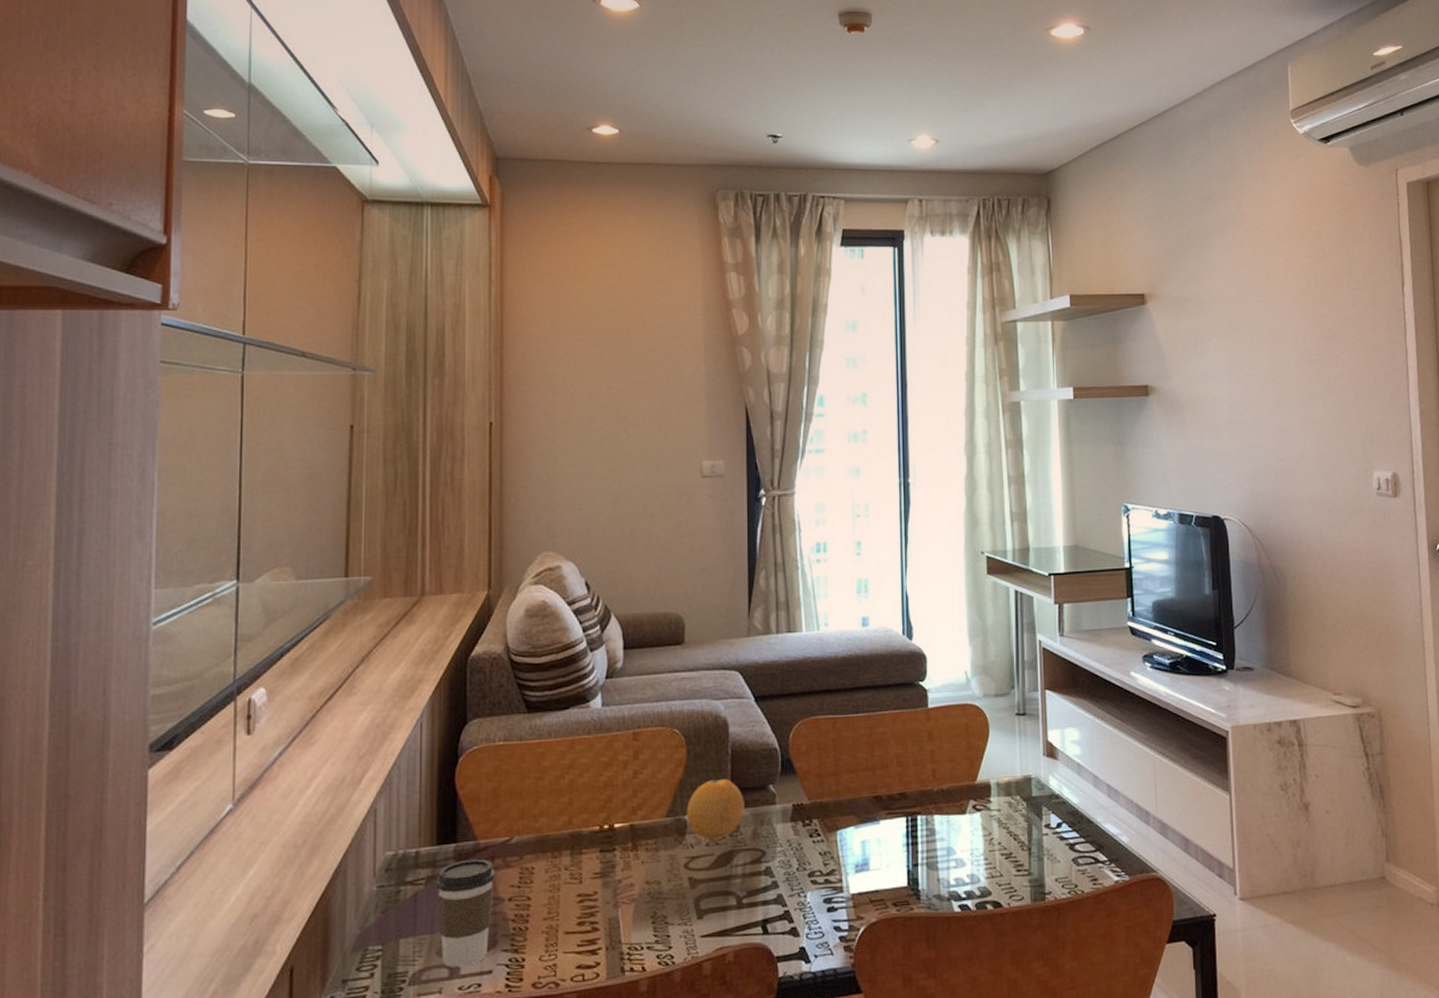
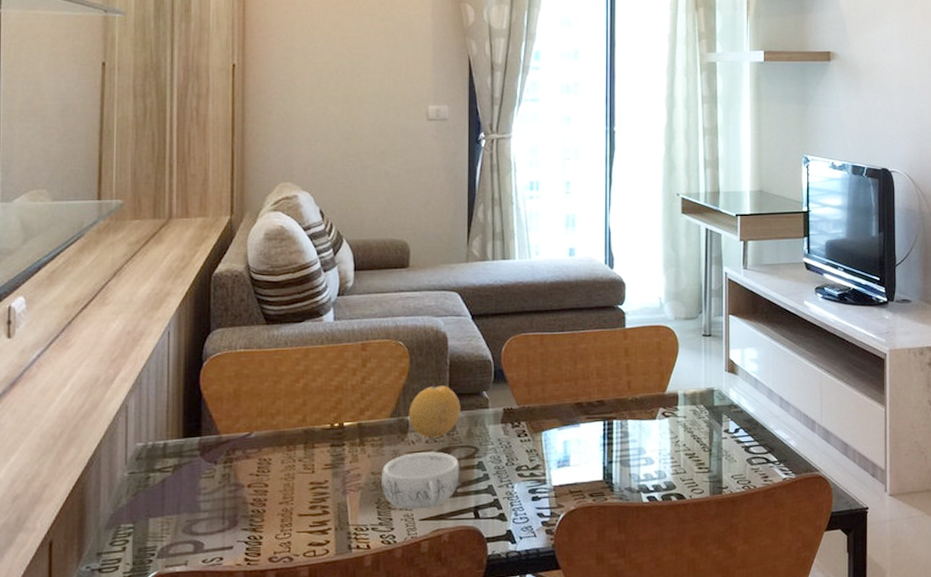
coffee cup: present [436,859,495,968] -> none [182,450,236,543]
decorative bowl: none [657,856,745,925] -> present [382,452,460,510]

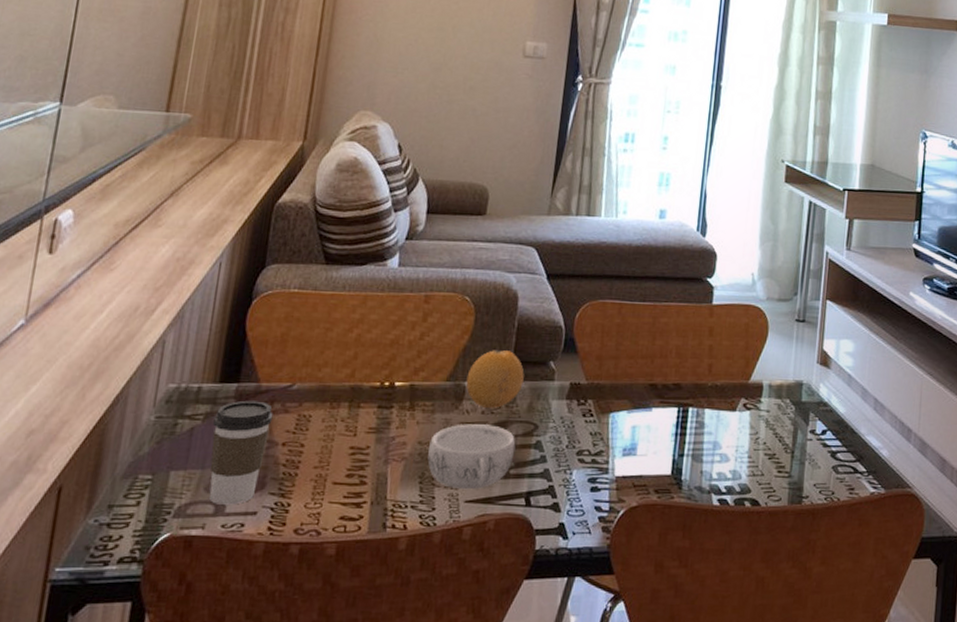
coffee cup: none [182,450,236,543] -> present [209,400,273,505]

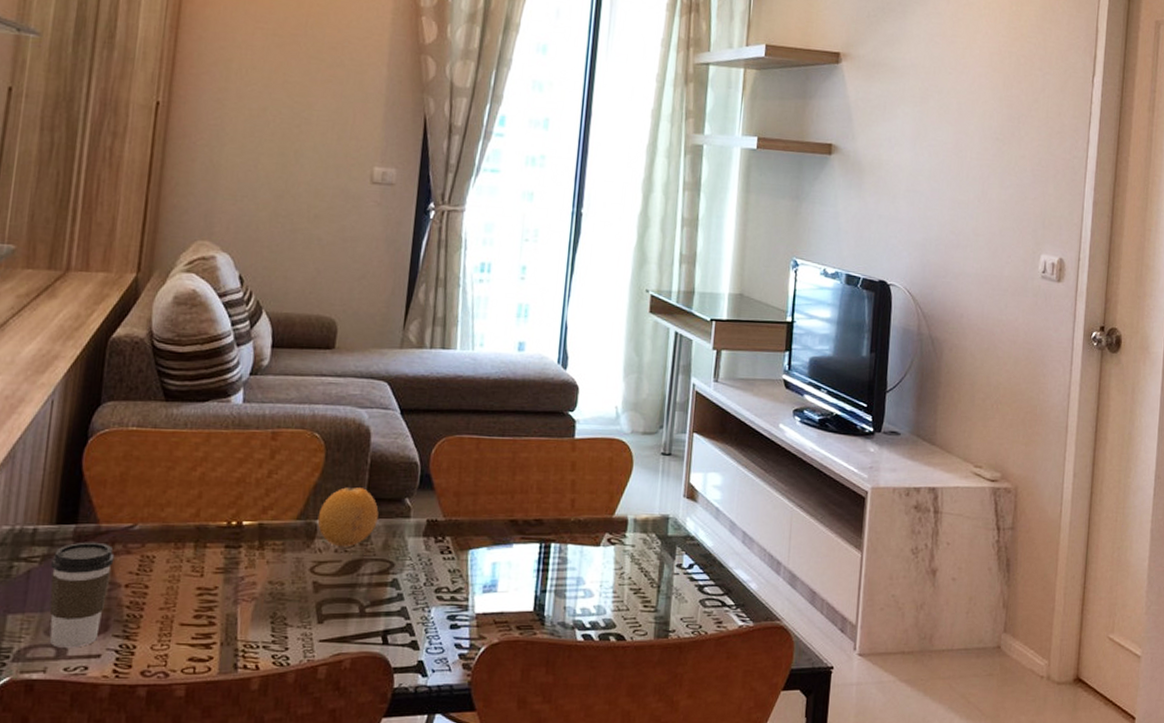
decorative bowl: present [427,424,516,490] -> none [279,562,371,629]

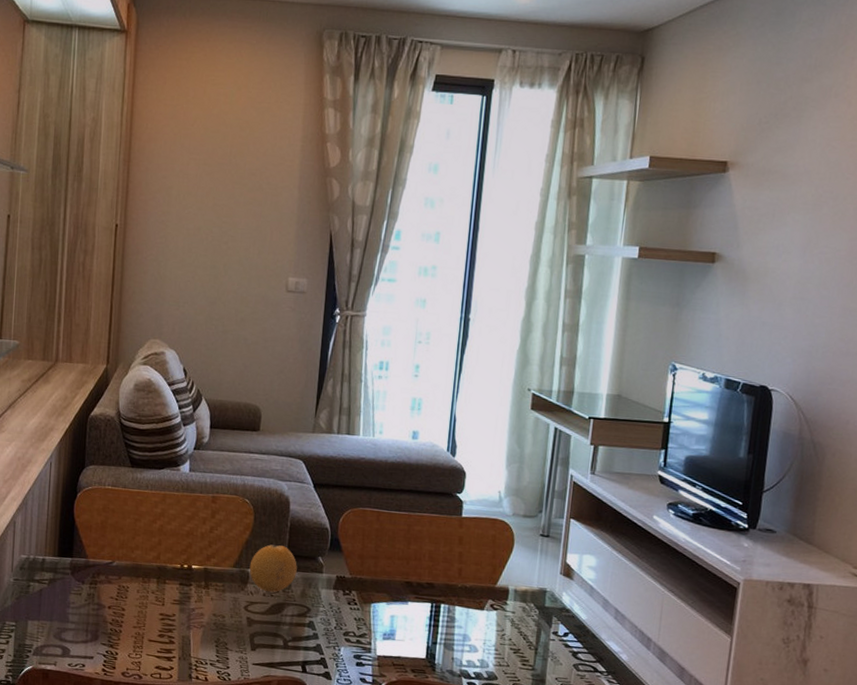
coffee cup: present [49,542,115,648] -> none [56,571,100,650]

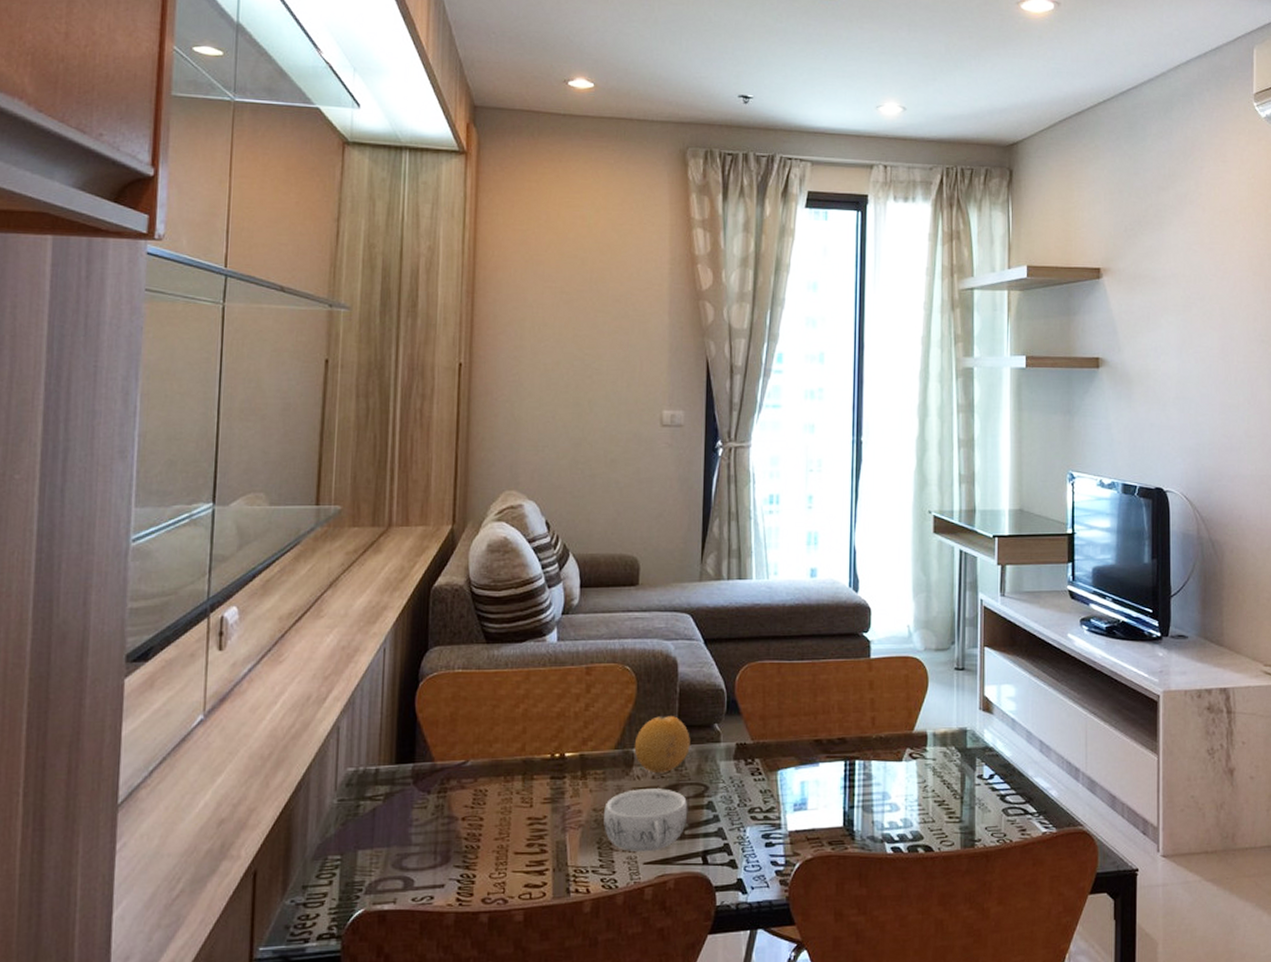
decorative bowl: none [221,602,292,655] -> present [604,789,688,853]

